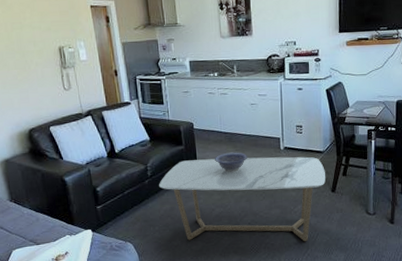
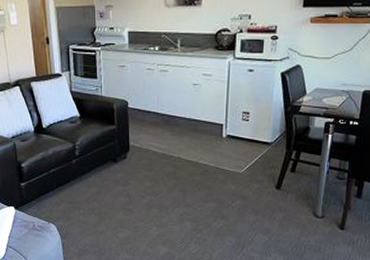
coffee table: present [159,157,325,242] -> none [87,142,271,241]
decorative bowl: present [215,152,248,172] -> none [149,136,186,158]

